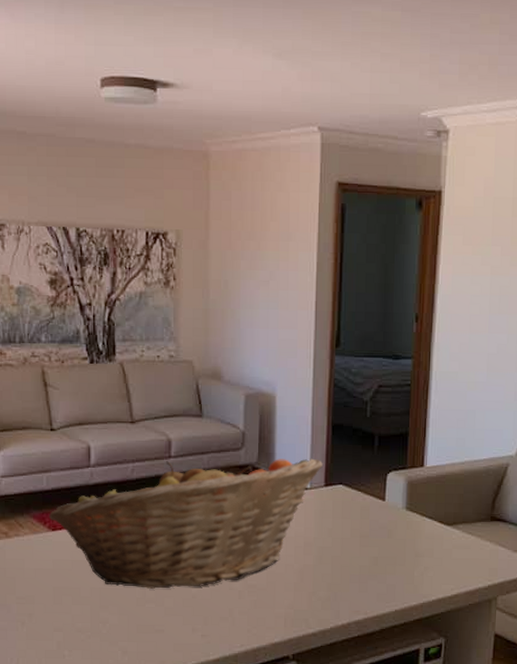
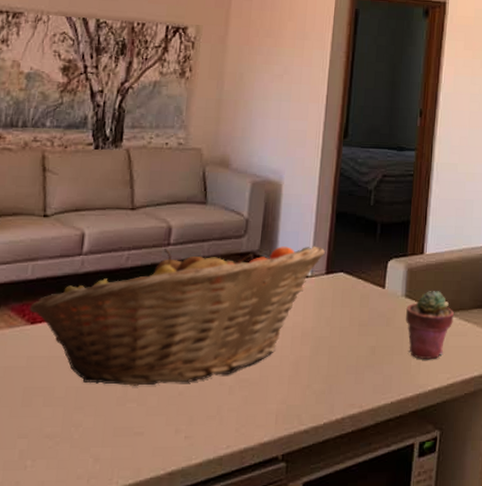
potted succulent: none [407,504,457,570] -> present [406,291,454,359]

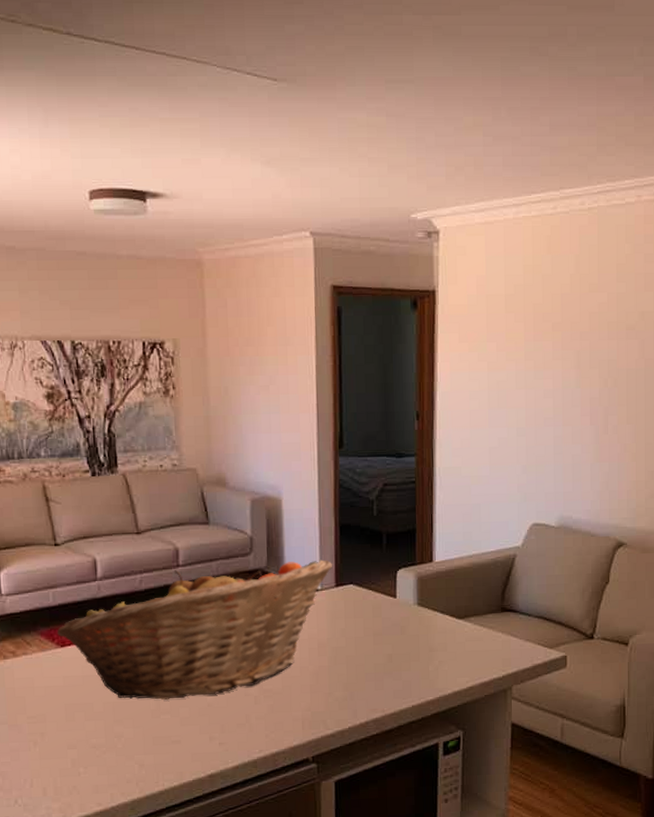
potted succulent: present [406,291,454,359] -> none [420,598,468,664]

